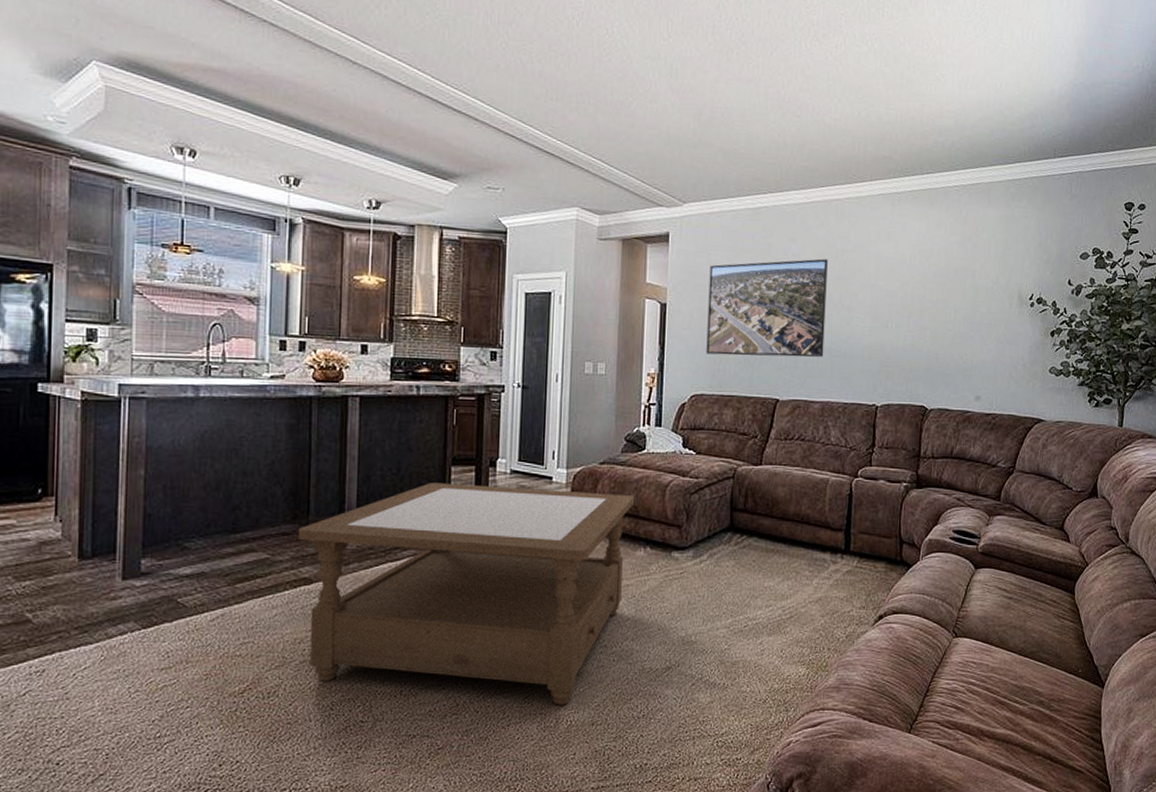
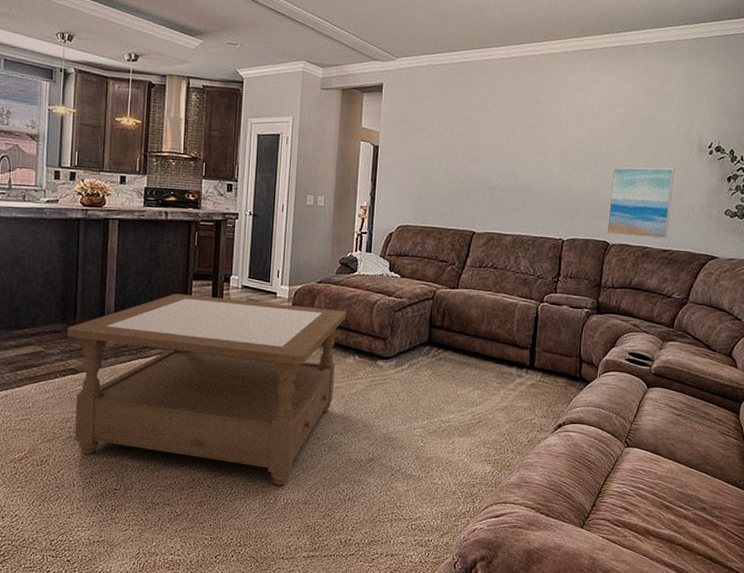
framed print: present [706,258,828,357] -> none [412,108,523,196]
wall art: none [924,322,994,402] -> present [607,166,675,239]

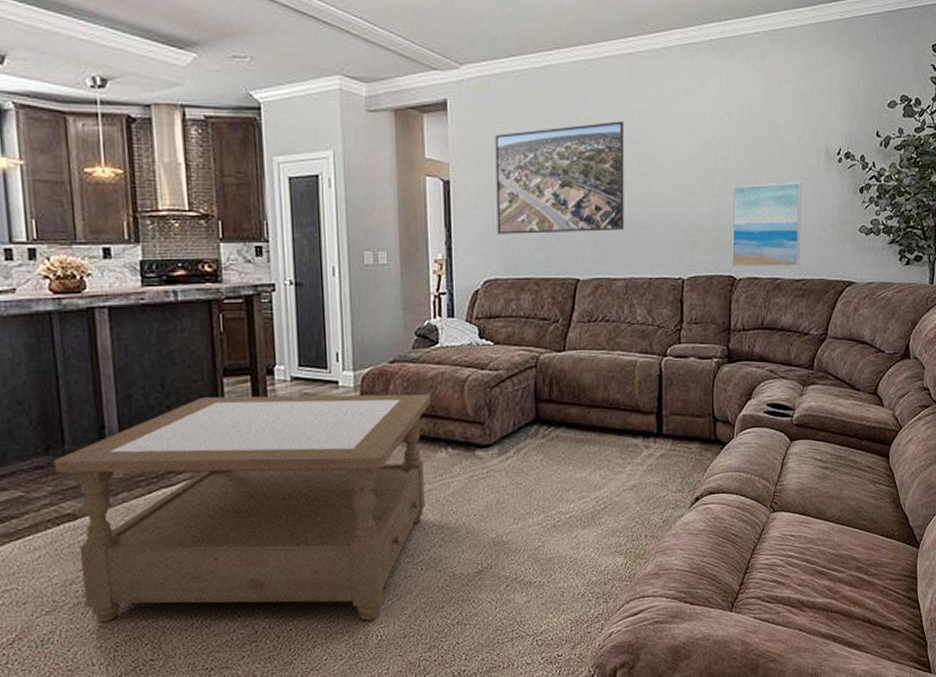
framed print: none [412,108,523,196] -> present [495,121,624,235]

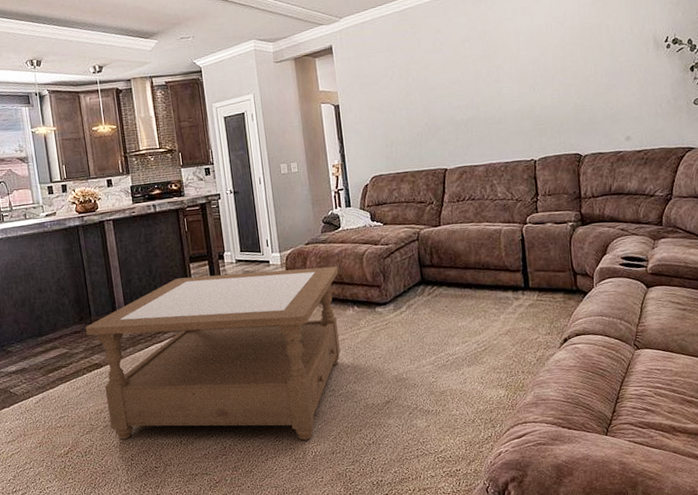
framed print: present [495,121,624,235] -> none [370,41,481,141]
wall art: present [732,182,802,267] -> none [571,69,640,146]

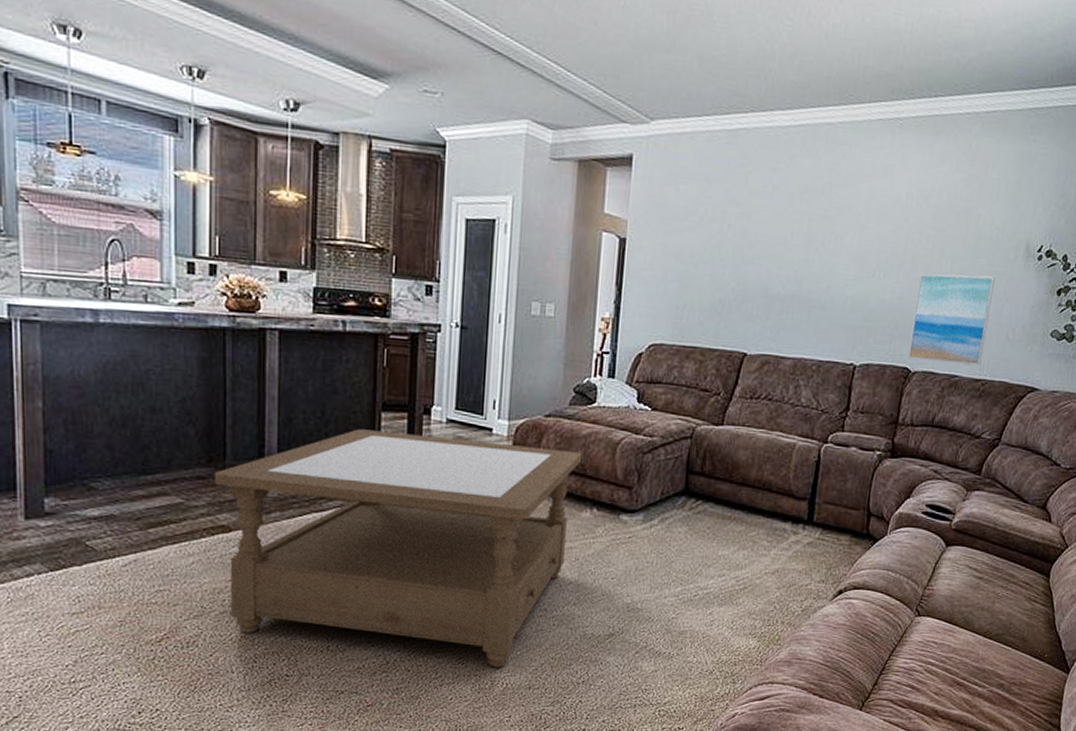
wall art: none [571,69,640,146] -> present [908,273,995,366]

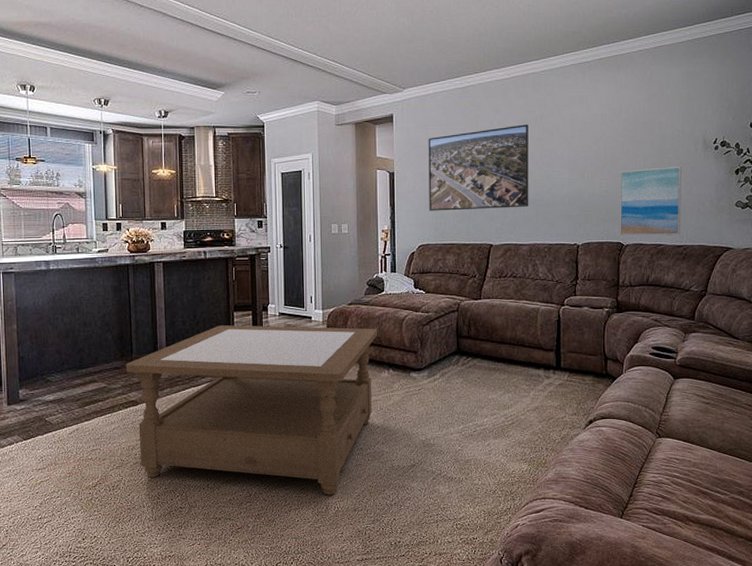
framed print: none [668,193,813,308] -> present [428,124,529,211]

